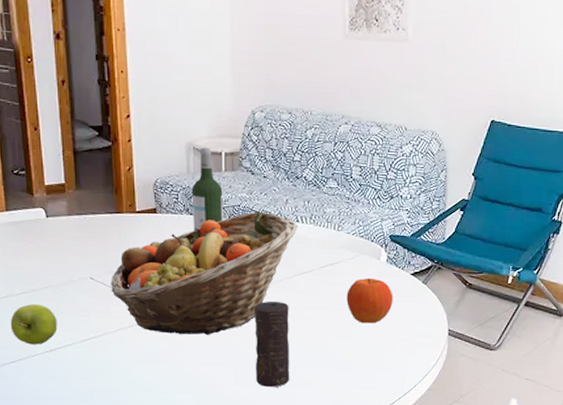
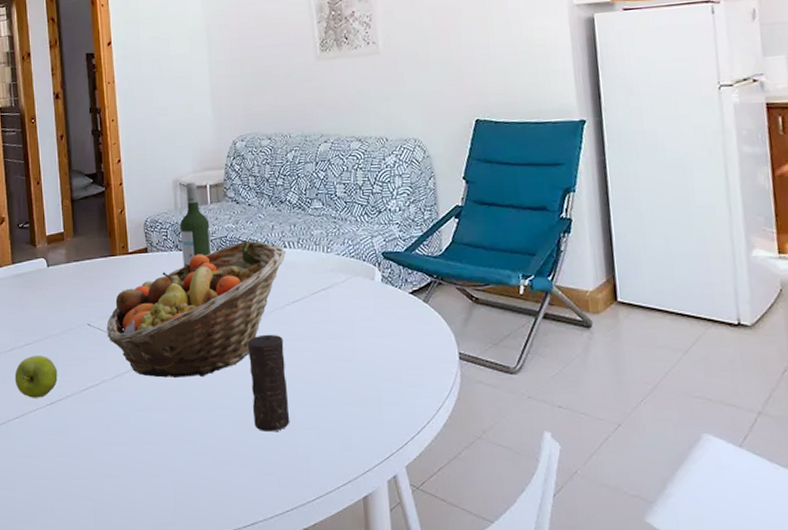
fruit: present [346,277,393,324] -> none [342,300,394,352]

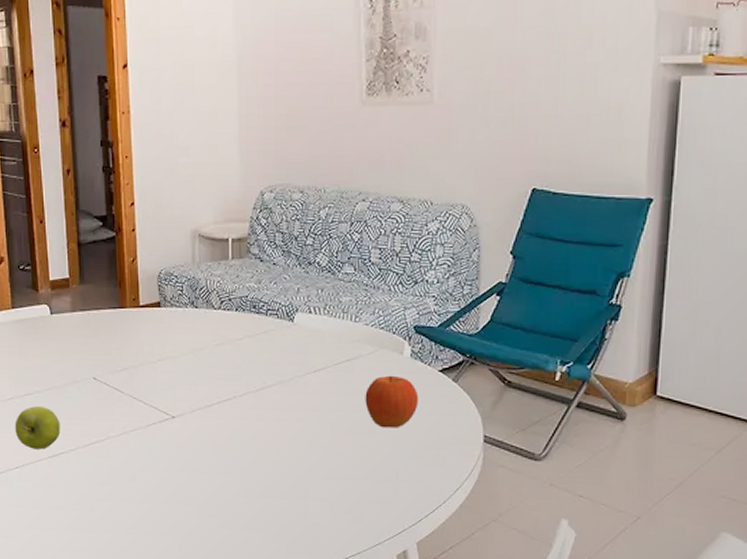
fruit basket: present [106,240,287,379] -> none [114,302,311,440]
wine bottle: present [180,182,212,267] -> none [197,234,230,325]
candle: present [248,334,290,431] -> none [264,402,302,500]
fruit: none [342,300,394,352] -> present [365,375,419,428]

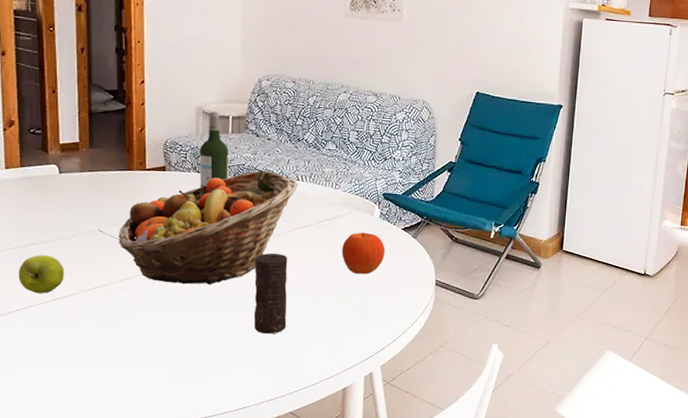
fruit basket: none [114,302,311,440] -> present [118,170,299,285]
wine bottle: none [197,234,230,325] -> present [199,111,229,187]
candle: none [264,402,302,500] -> present [254,253,288,334]

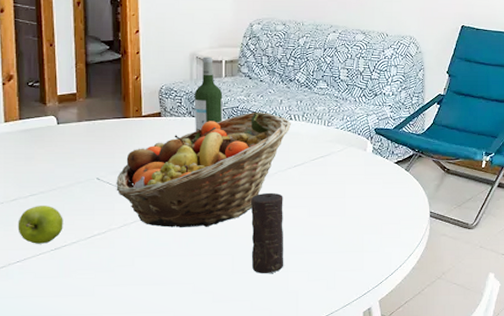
fruit: present [342,232,385,275] -> none [336,167,379,210]

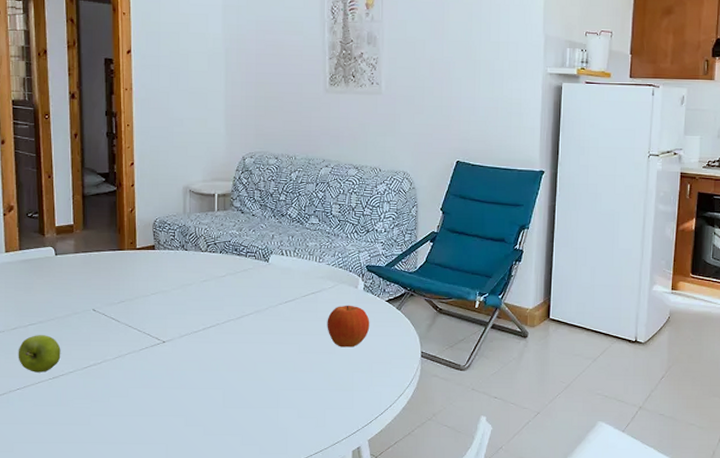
fruit basket: present [116,111,292,228] -> none [111,246,283,361]
wine bottle: present [194,57,223,131] -> none [187,190,215,265]
candle: present [251,192,284,273] -> none [242,328,274,409]
fruit: none [336,167,379,210] -> present [327,305,370,348]

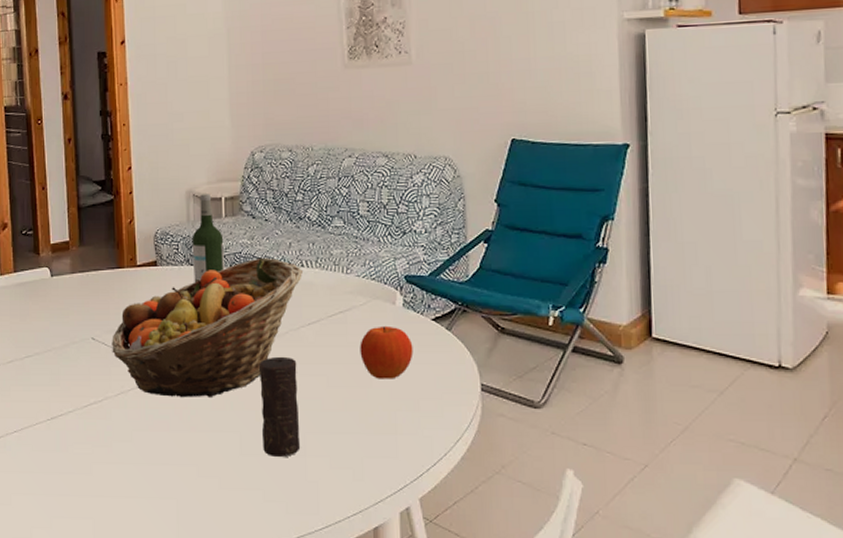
apple: present [18,335,61,372] -> none [14,369,59,412]
fruit basket: none [111,246,283,361] -> present [112,257,304,398]
wine bottle: none [187,190,215,265] -> present [192,193,224,282]
candle: none [242,328,274,409] -> present [259,356,301,457]

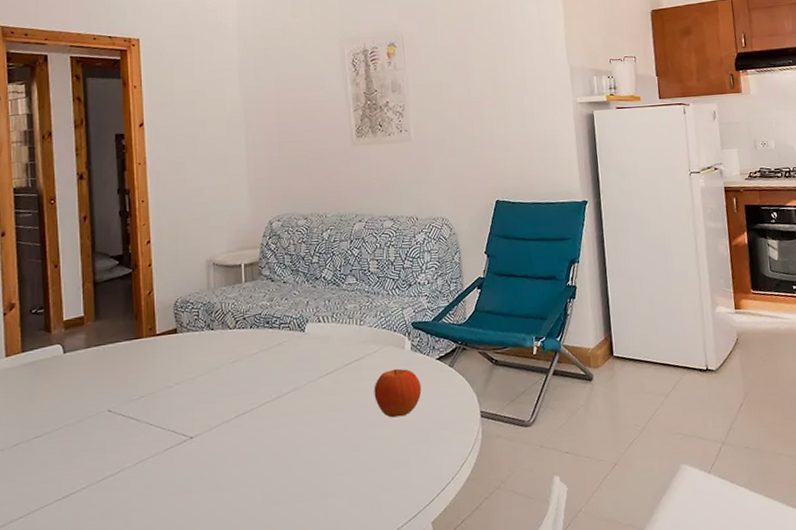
fruit basket: present [112,257,304,398] -> none [129,316,321,460]
wine bottle: present [192,193,224,282] -> none [212,261,245,346]
candle: present [259,356,301,457] -> none [280,406,322,504]

